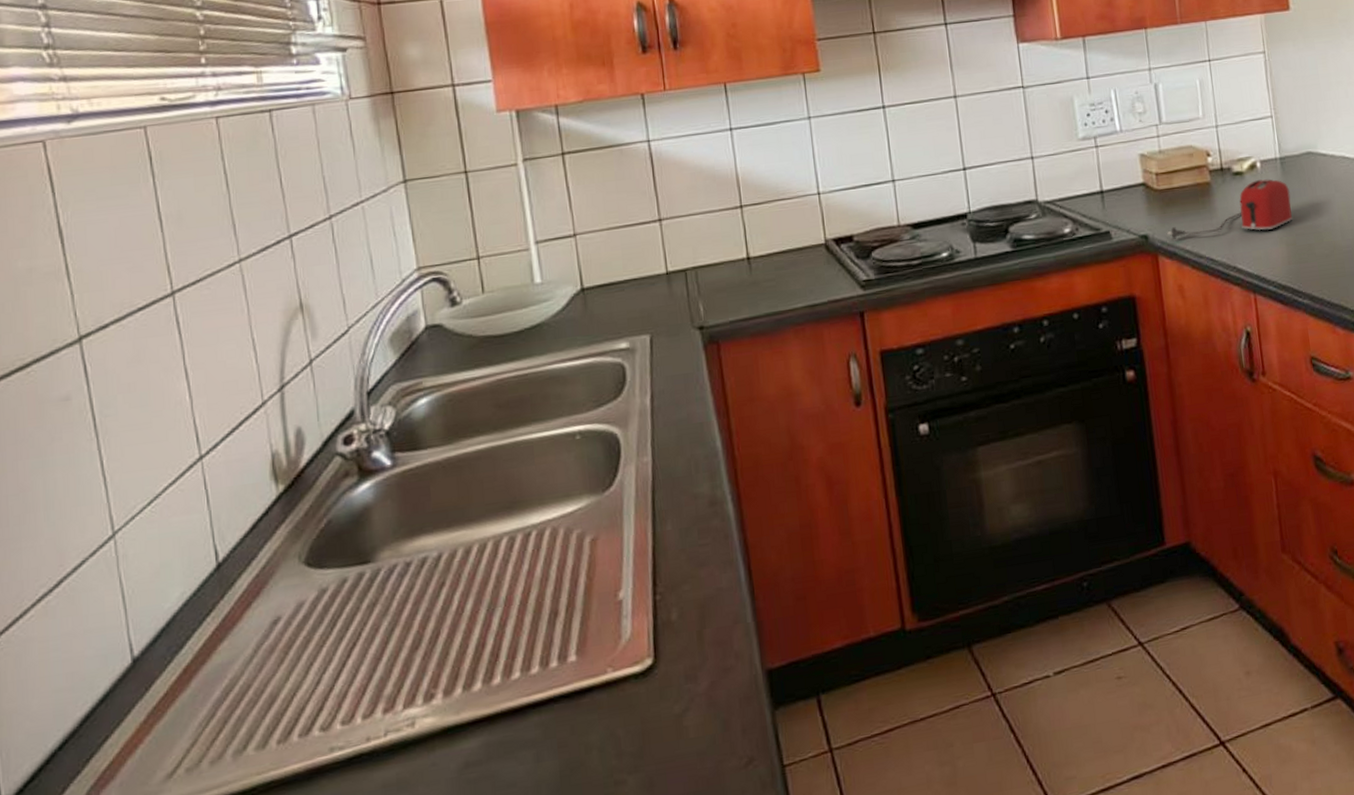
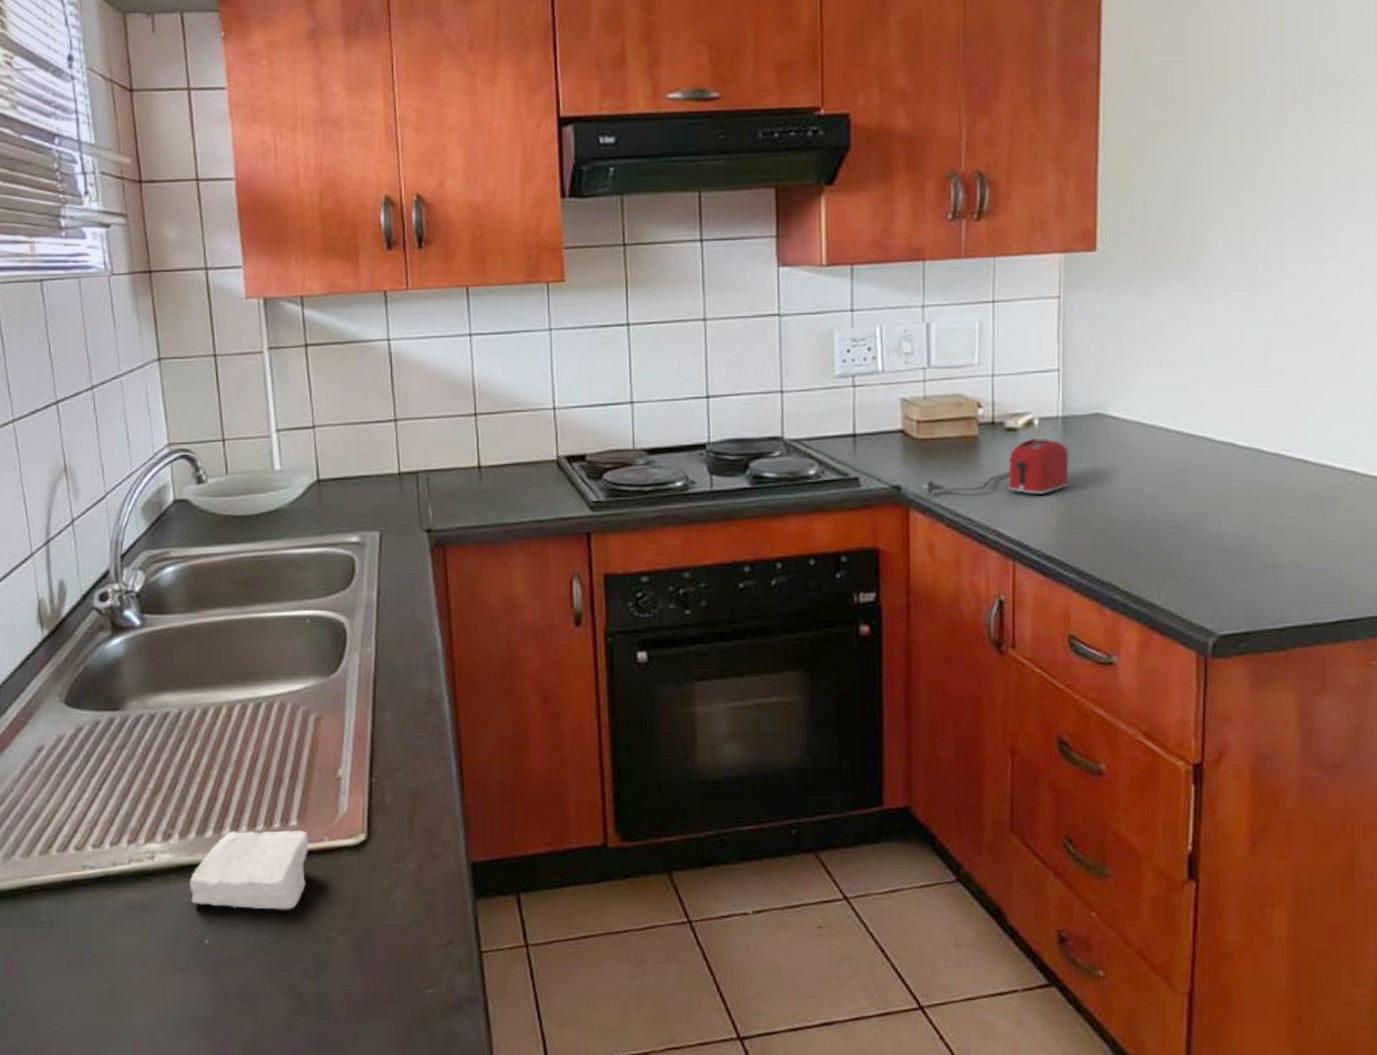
soap bar: none [457,665,591,769] -> present [189,830,309,910]

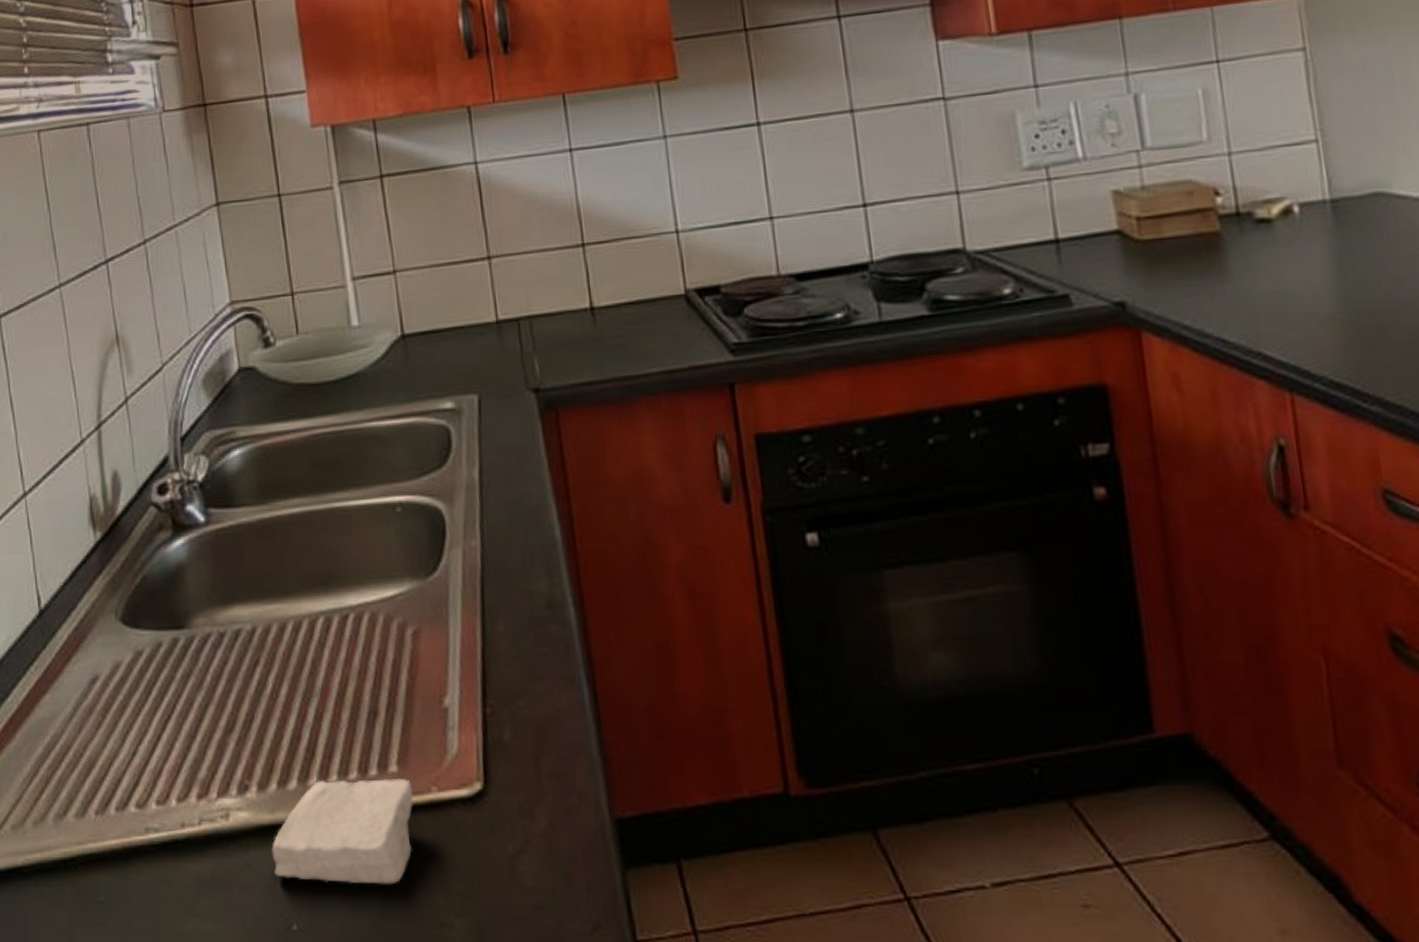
toaster: present [921,439,1069,494] -> none [1153,229,1353,310]

